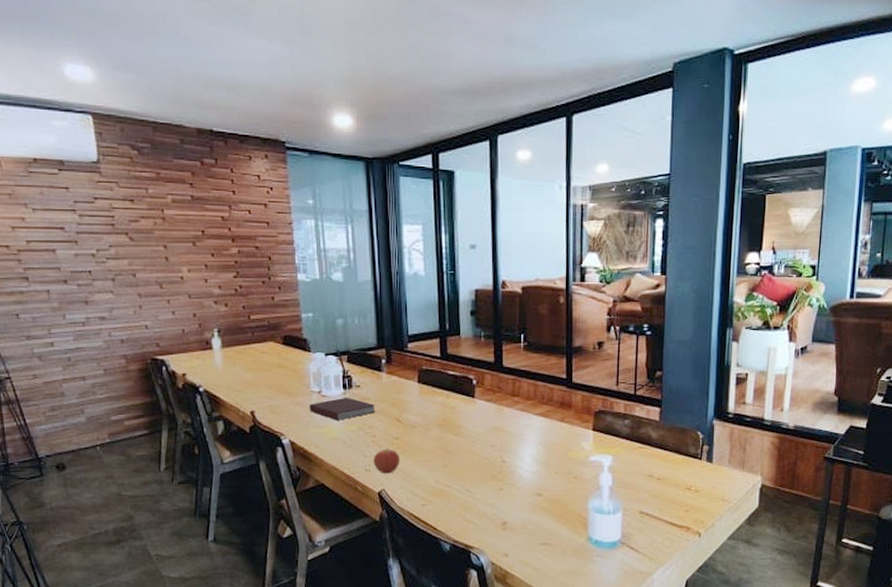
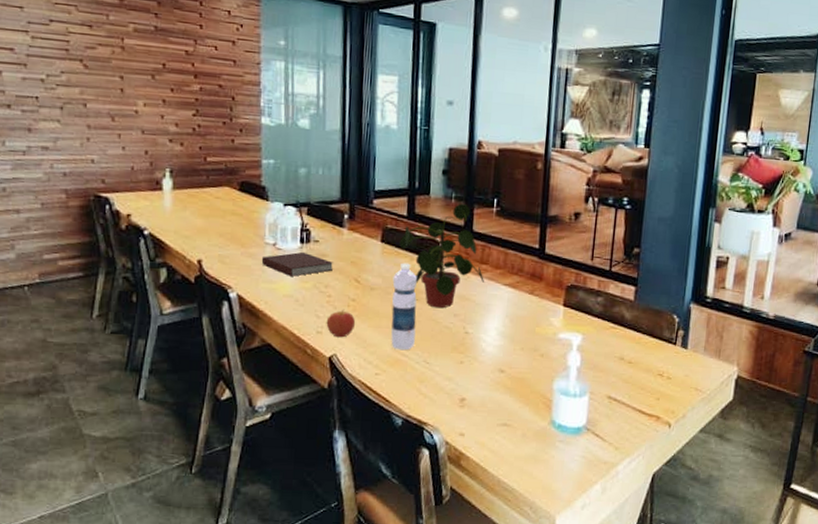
water bottle: none [431,400,456,482] -> present [391,263,417,351]
potted plant: none [435,341,518,441] -> present [399,203,485,308]

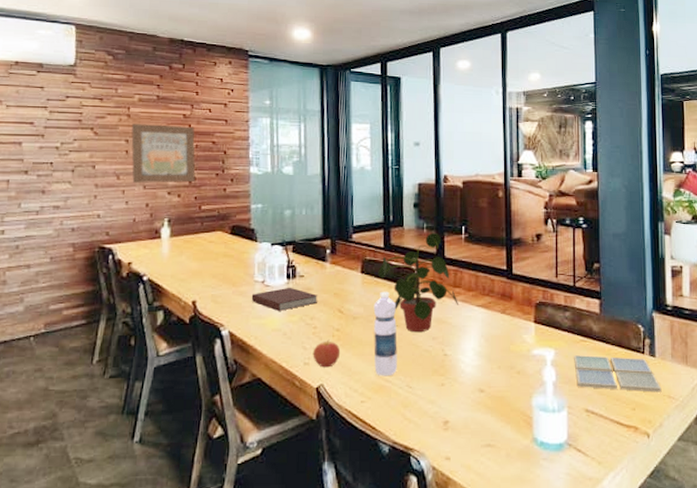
wall art: none [126,58,200,131] -> present [131,124,196,183]
drink coaster: none [601,342,690,385] -> present [574,355,662,393]

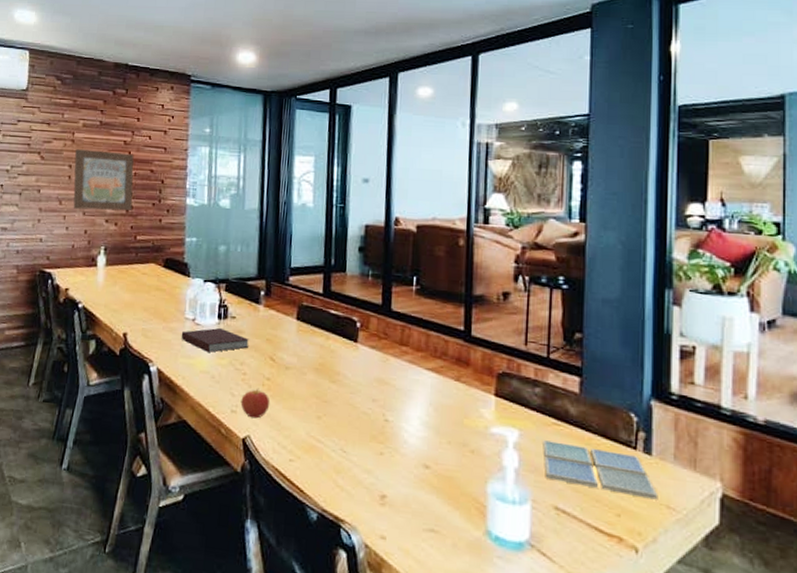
water bottle: present [373,291,397,377] -> none [306,342,333,437]
potted plant: present [378,232,460,333] -> none [315,281,406,392]

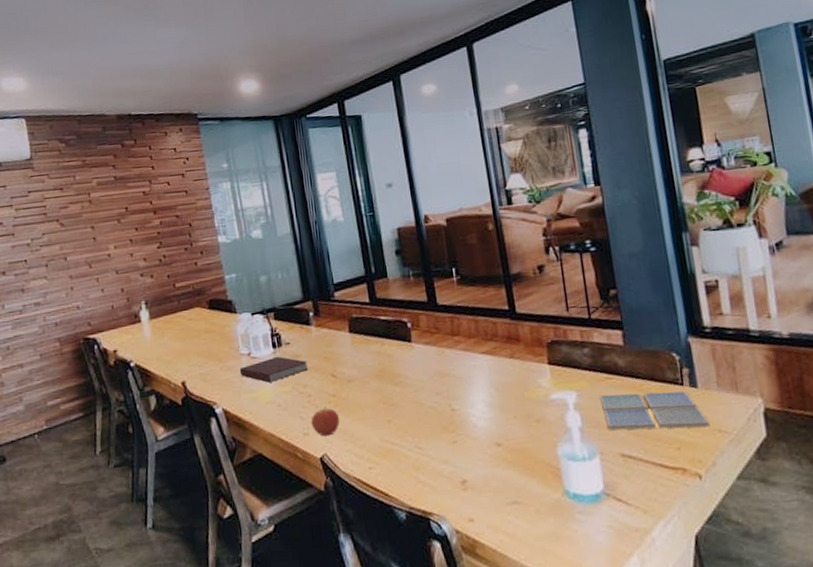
wall art: present [73,149,134,212] -> none [94,203,165,269]

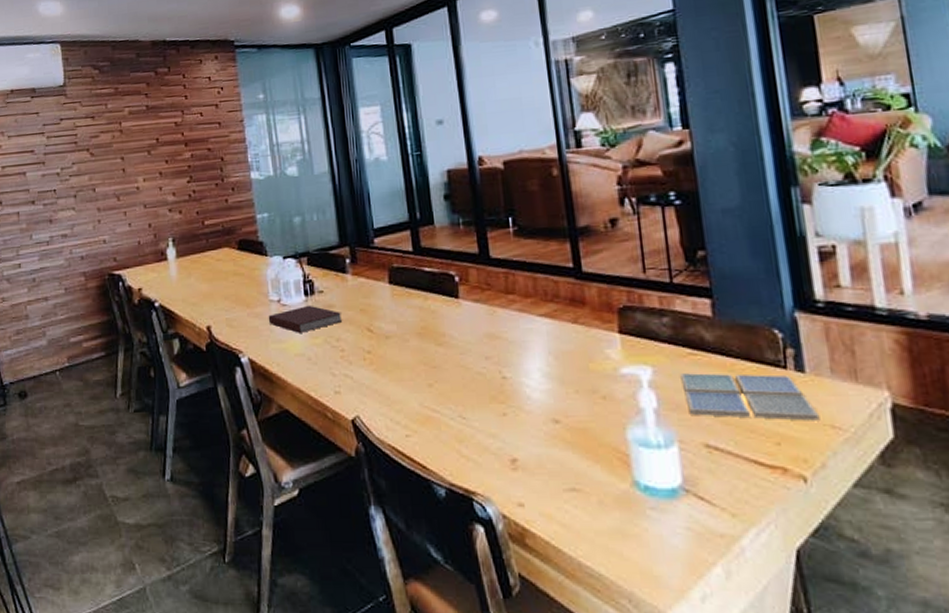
apple: present [311,406,340,437] -> none [343,363,376,397]

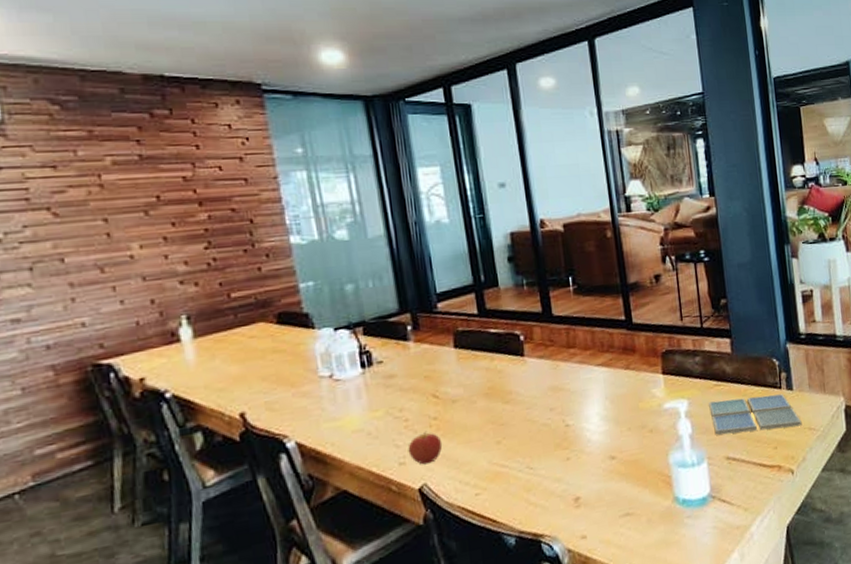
notebook: present [268,305,343,333] -> none [318,377,406,408]
apple: none [343,363,376,397] -> present [408,431,443,465]

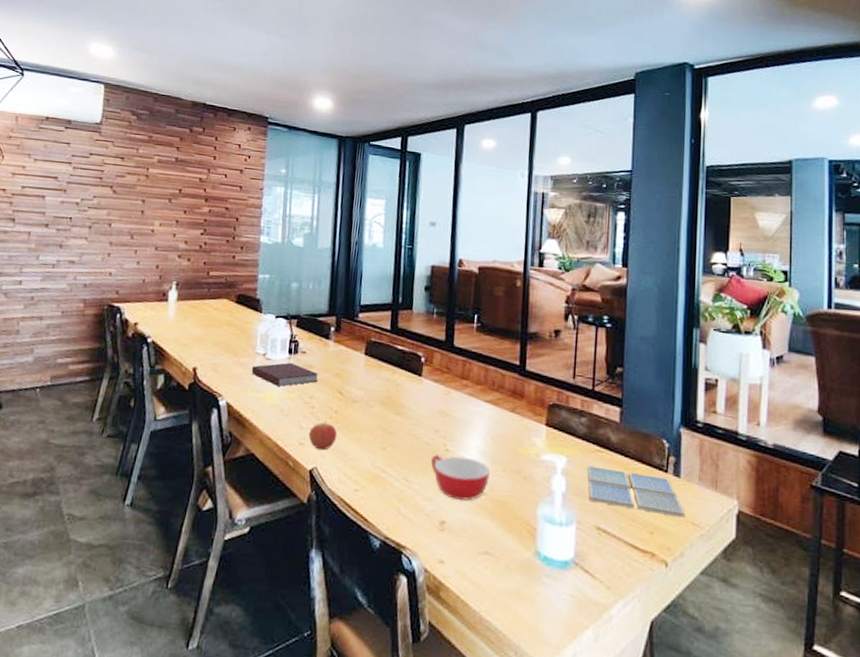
notebook: none [318,377,406,408] -> present [251,362,319,387]
bowl: none [553,427,617,473] -> present [431,454,490,501]

